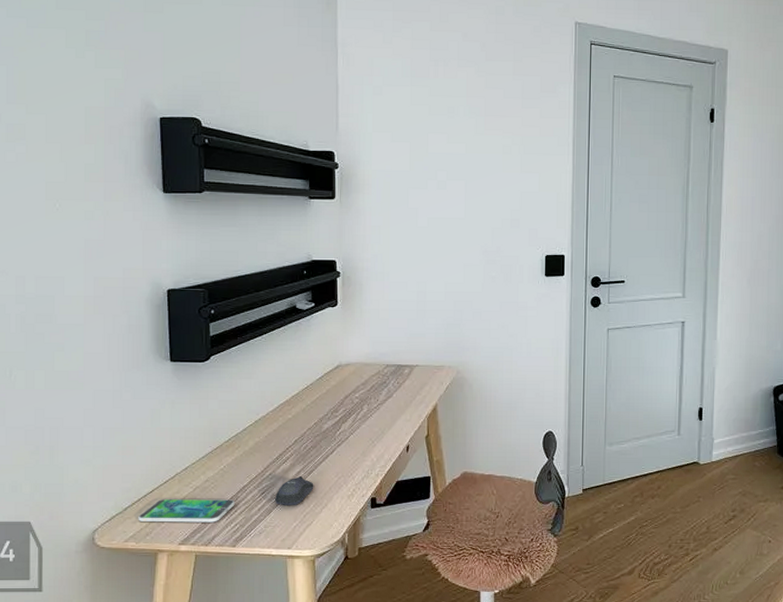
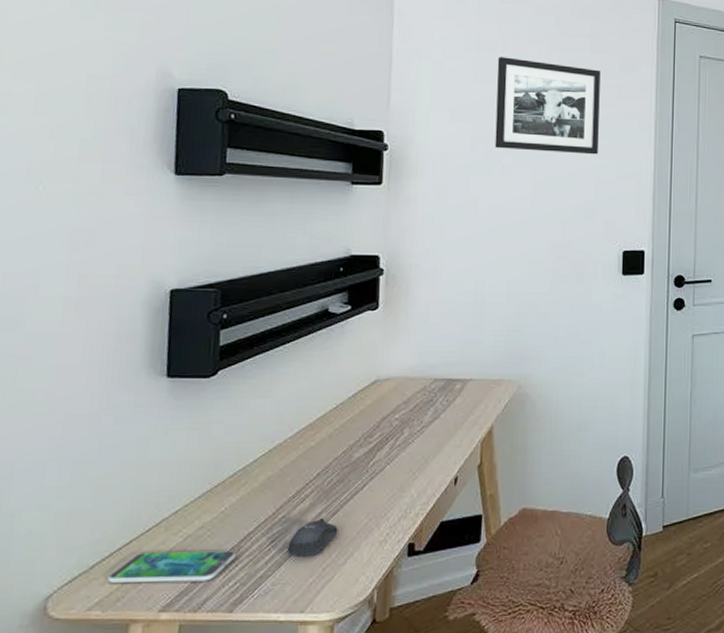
picture frame: none [430,82,523,170] -> present [494,57,601,155]

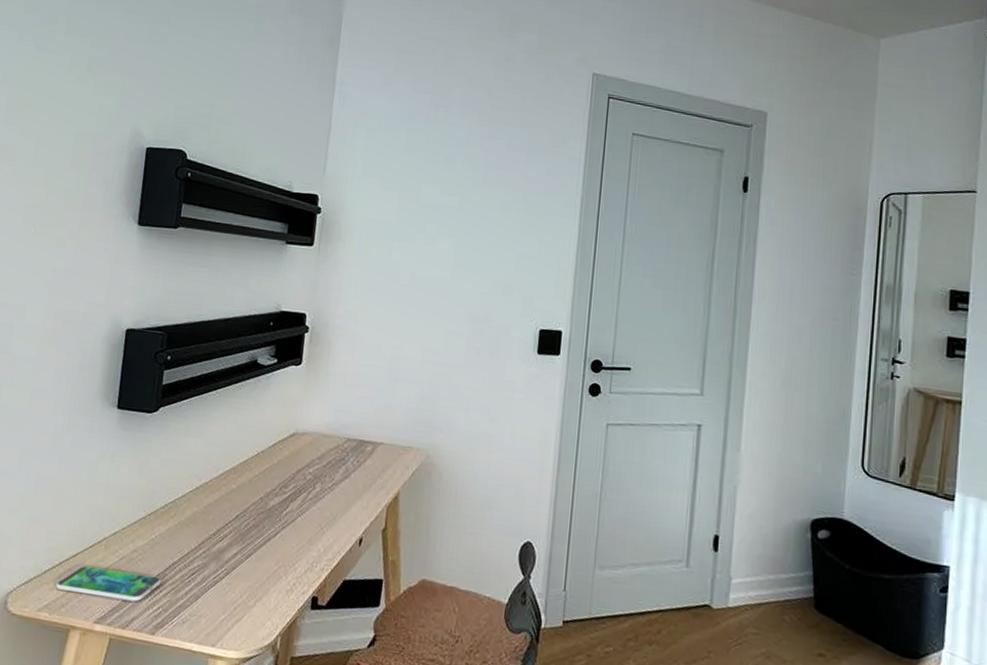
computer mouse: present [286,519,338,557] -> none [204,559,251,595]
picture frame: present [494,57,601,155] -> none [420,128,529,230]

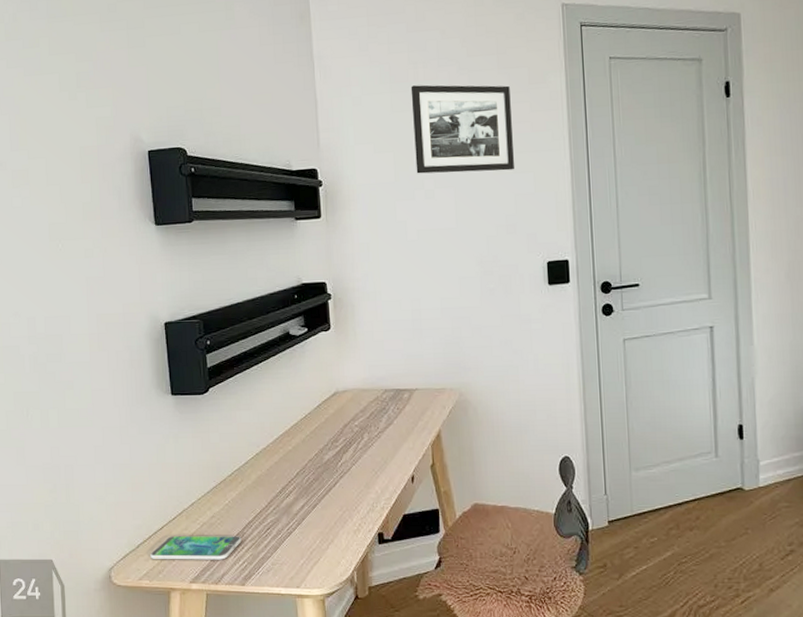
picture frame: none [420,128,529,230] -> present [410,85,514,174]

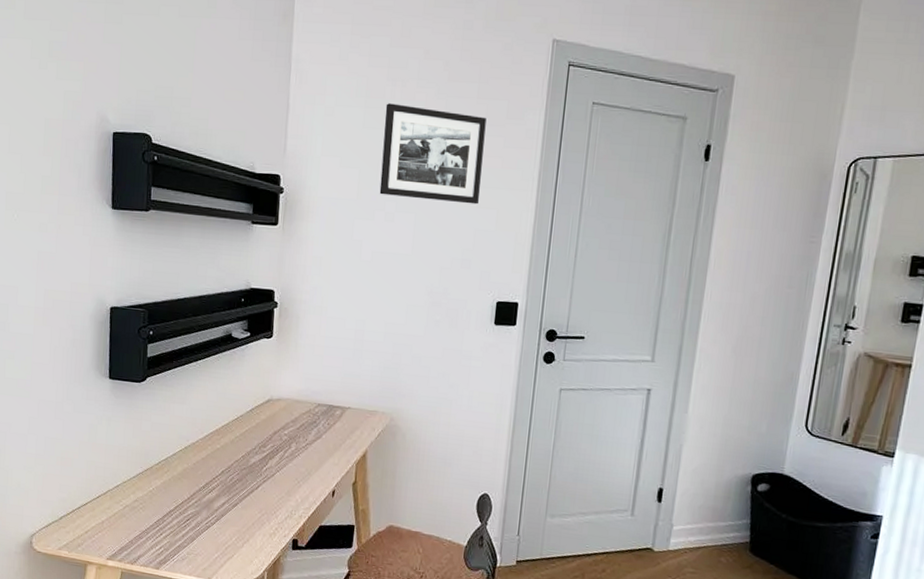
smartphone: present [150,535,242,560] -> none [72,513,161,543]

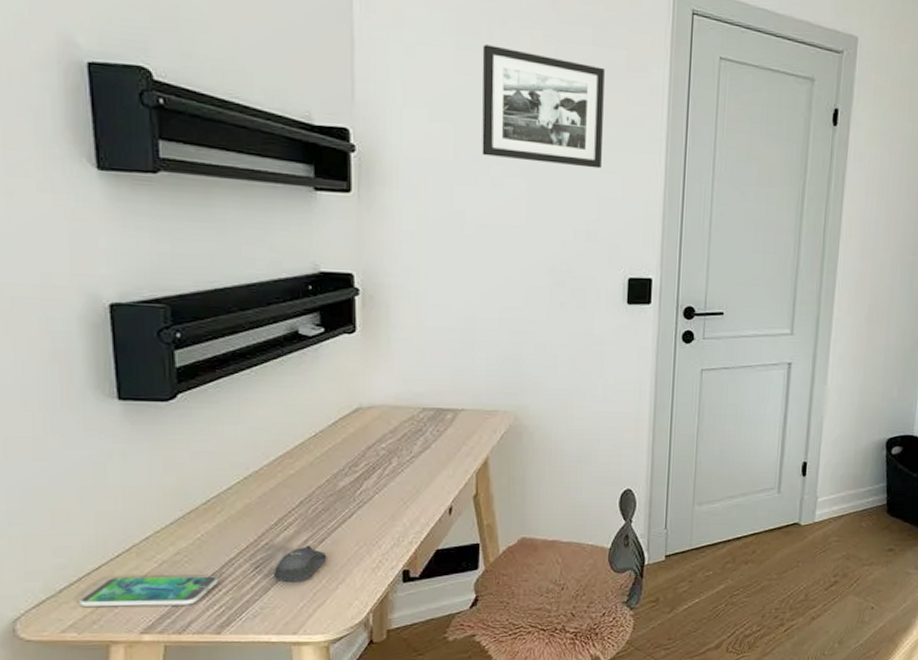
smartphone: none [72,513,161,543] -> present [80,576,218,607]
computer mouse: none [198,508,238,537] -> present [273,546,327,583]

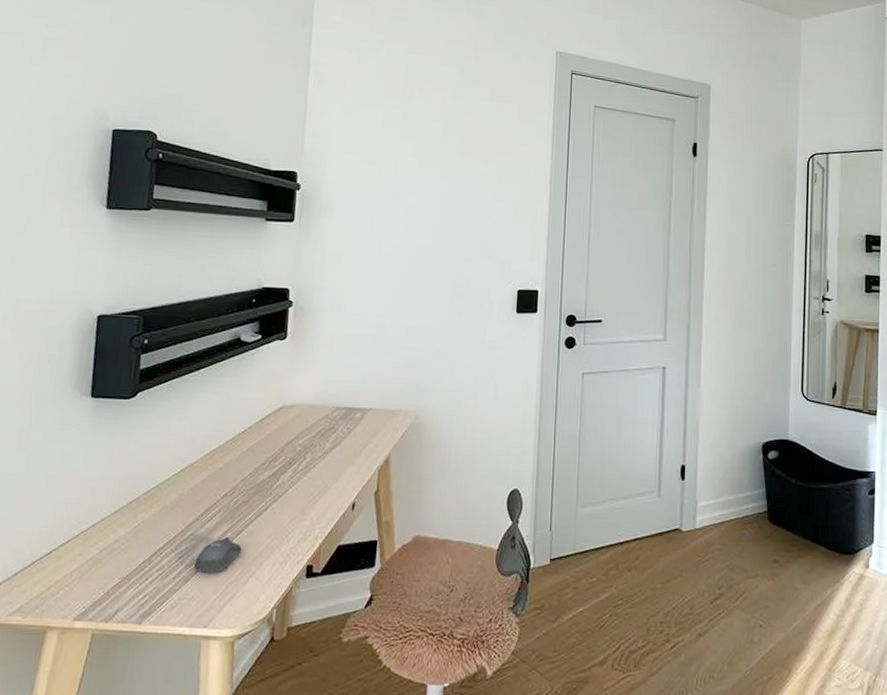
smartphone: present [80,576,218,607] -> none [29,562,147,593]
picture frame: present [482,44,605,169] -> none [399,104,500,198]

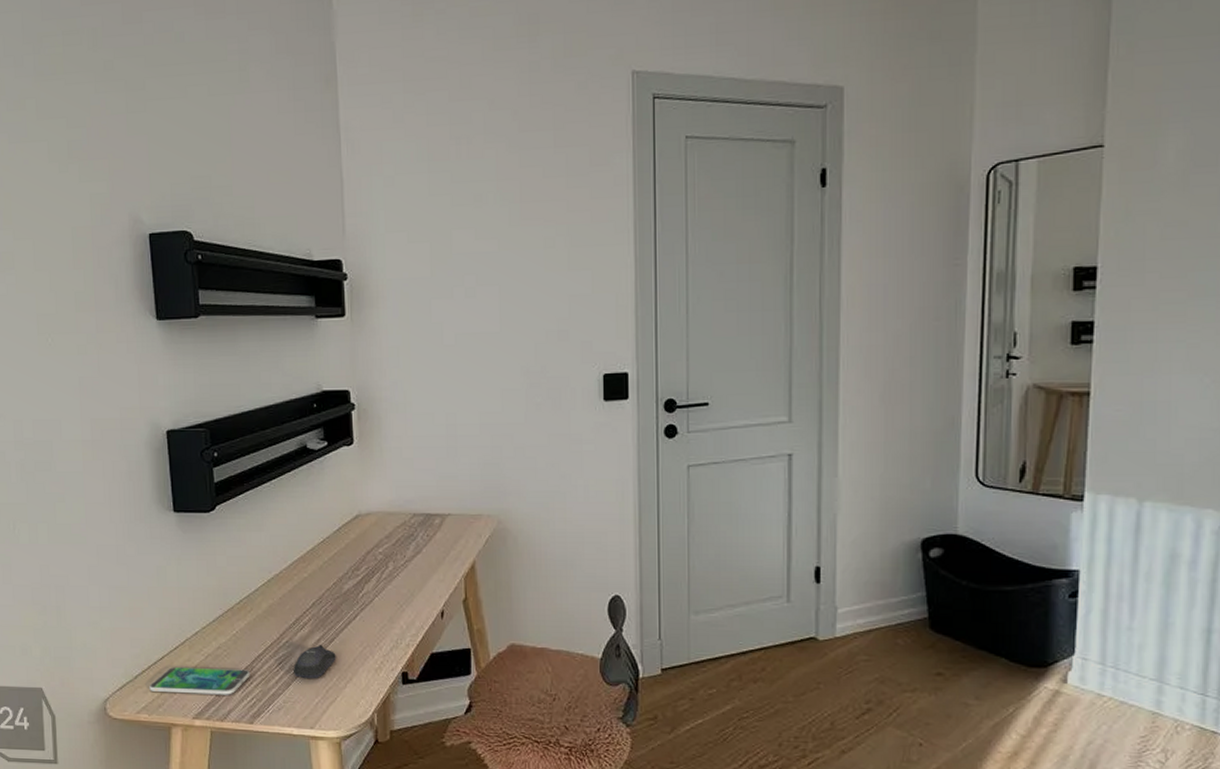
smartphone: none [29,562,147,593] -> present [149,666,250,695]

